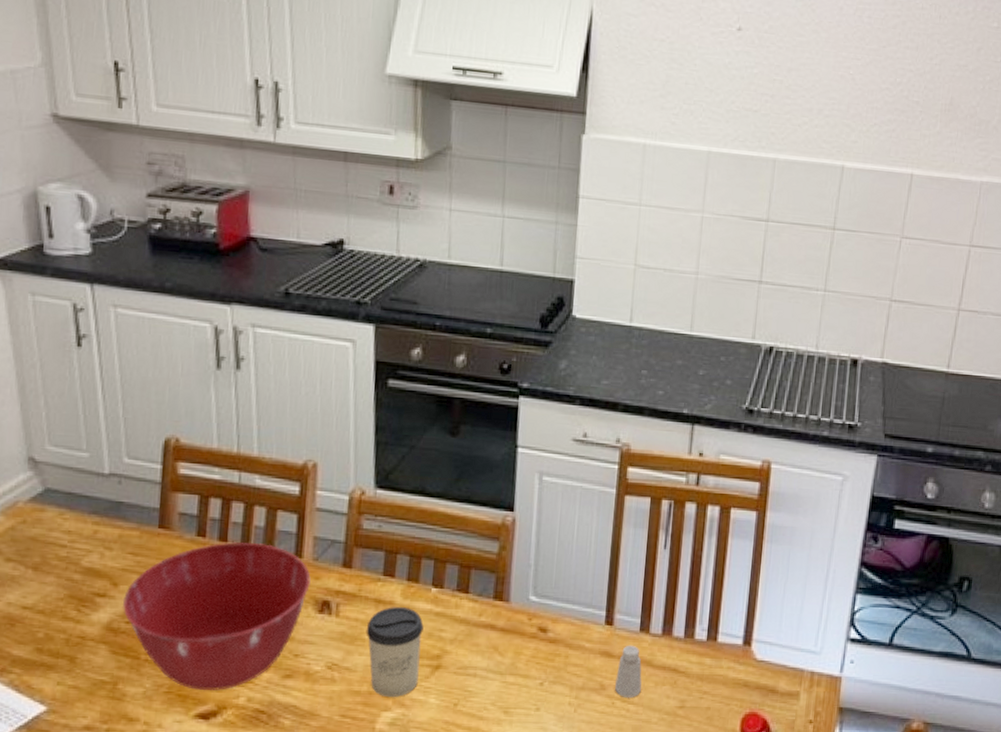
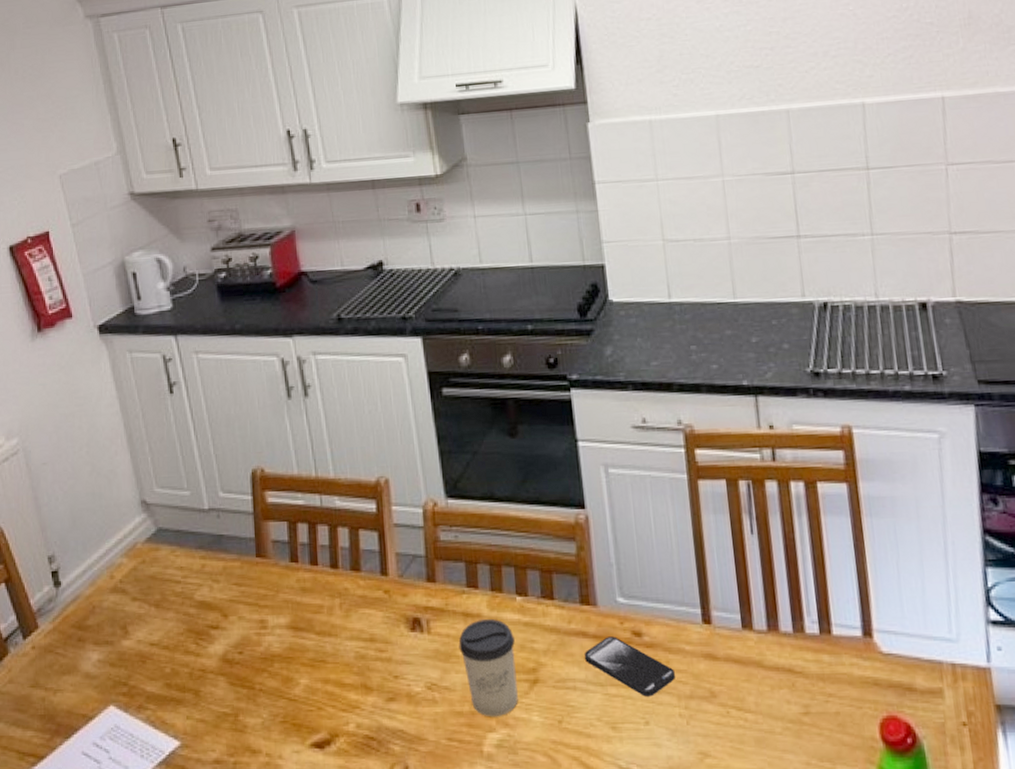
mixing bowl: present [122,542,311,690] -> none [233,564,399,718]
smartphone: none [489,631,572,686] -> present [585,636,675,697]
saltshaker: present [615,645,642,698] -> none [725,644,756,705]

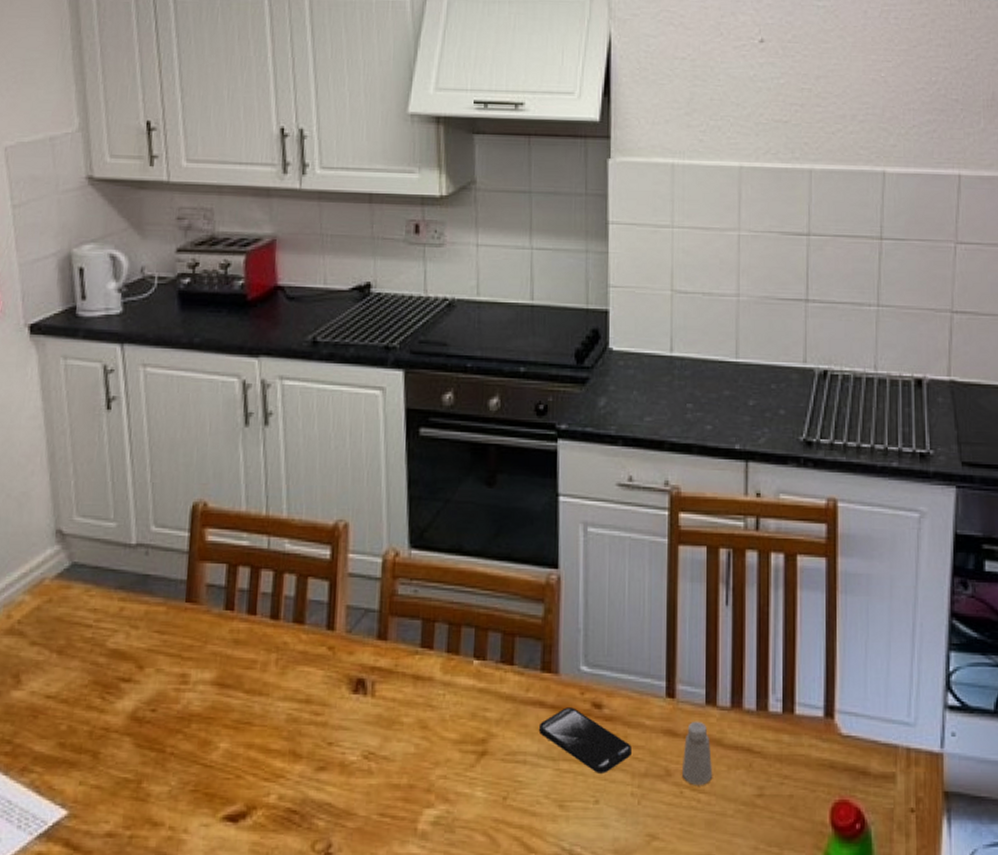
cup: present [458,619,518,716] -> none [404,684,466,790]
saltshaker: none [725,644,756,705] -> present [683,721,712,785]

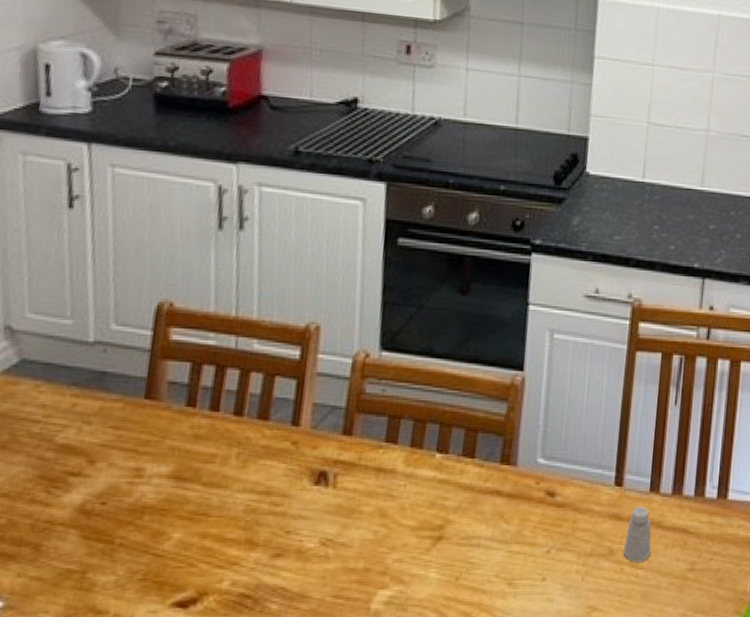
smartphone: present [540,707,631,773] -> none [495,496,580,554]

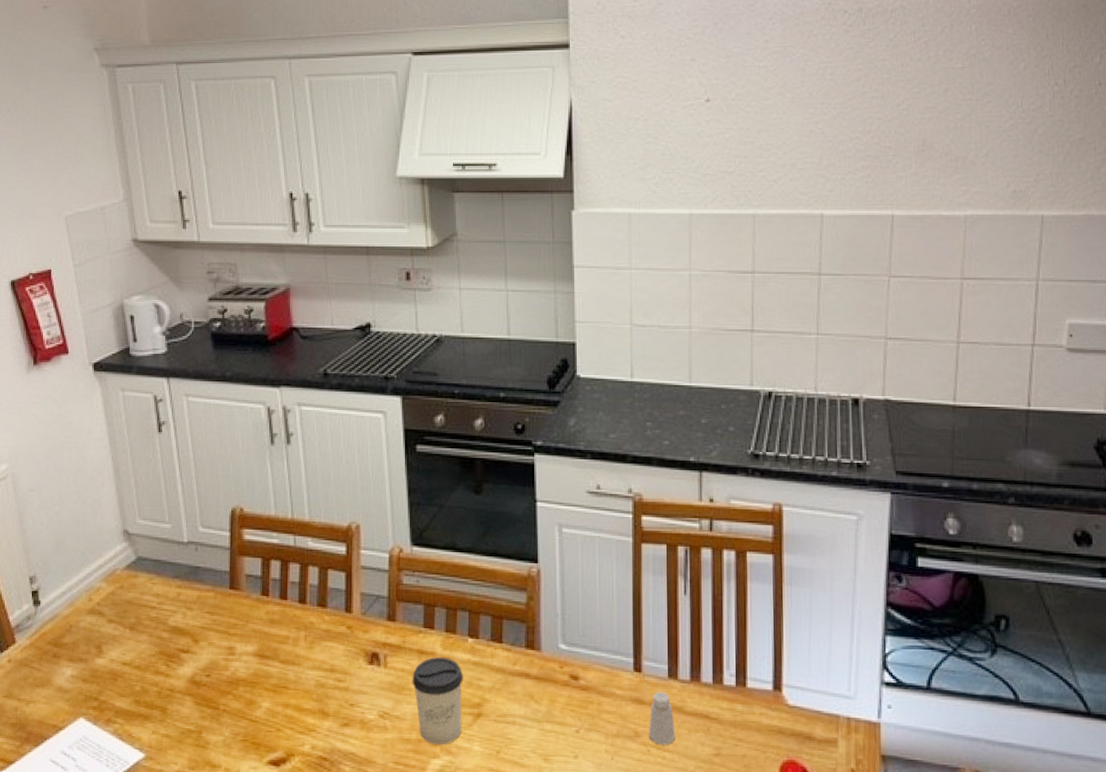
cup: none [364,475,426,573] -> present [412,657,463,744]

